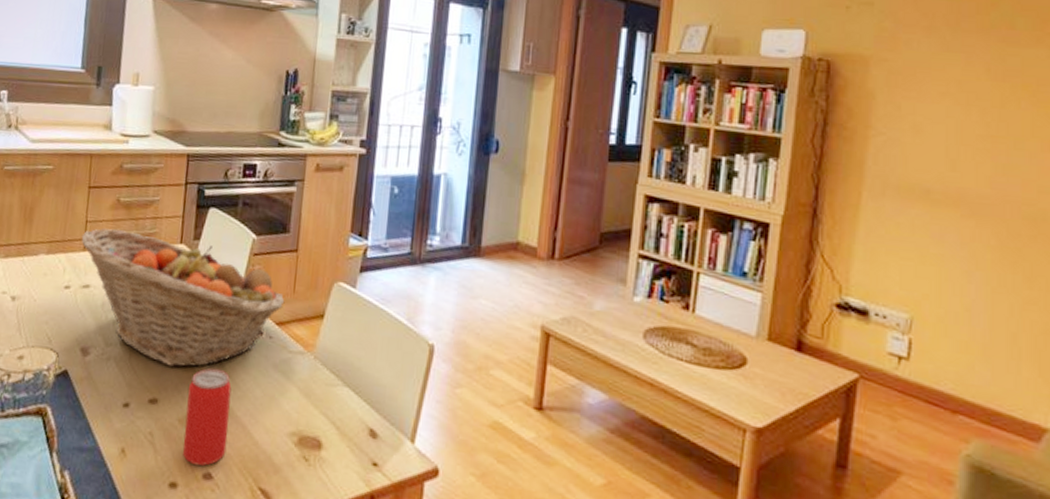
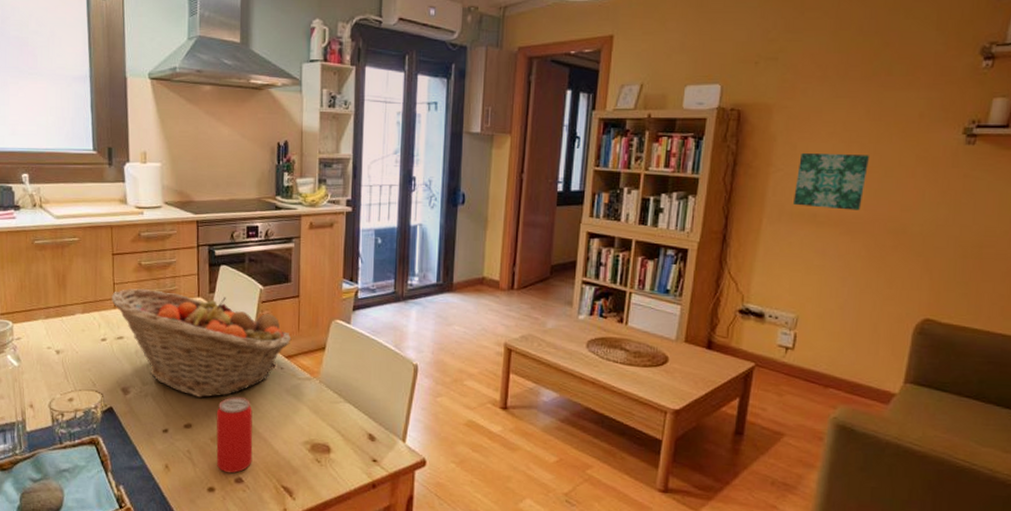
wall art: none [899,114,994,189] -> present [792,152,870,211]

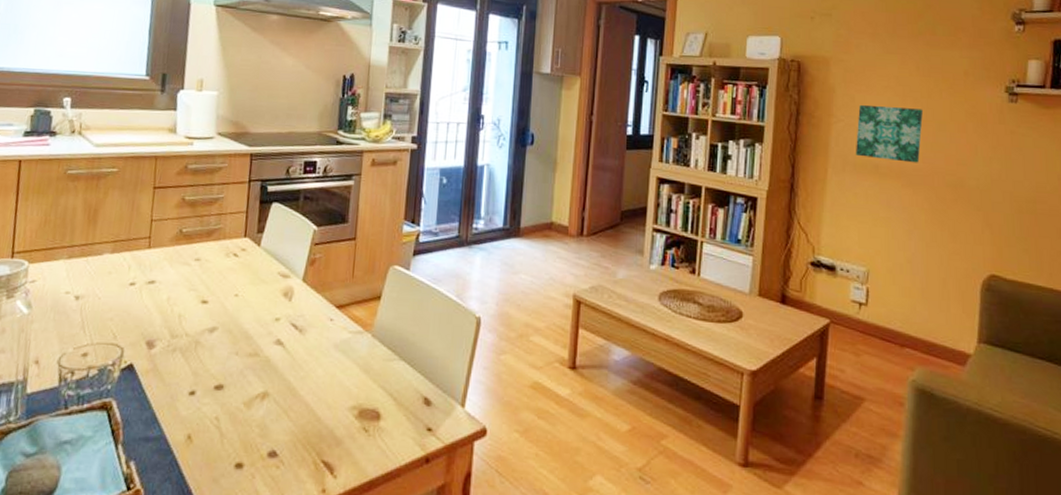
fruit basket: present [111,289,292,398] -> none [146,226,345,354]
beverage can: present [216,397,253,474] -> none [248,353,295,446]

